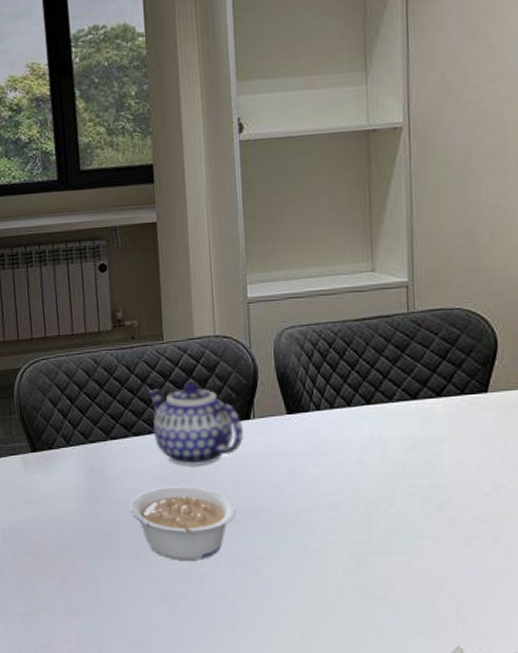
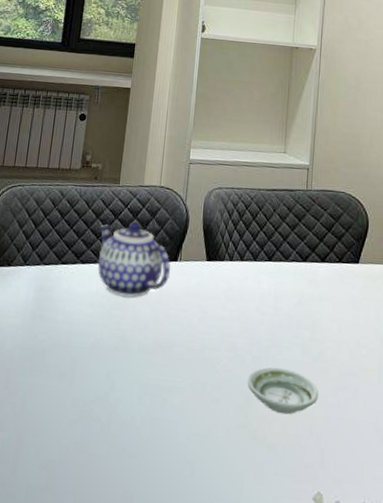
legume: present [129,486,236,560] -> none [65,313,154,386]
saucer: none [356,522,447,571] -> present [247,367,318,415]

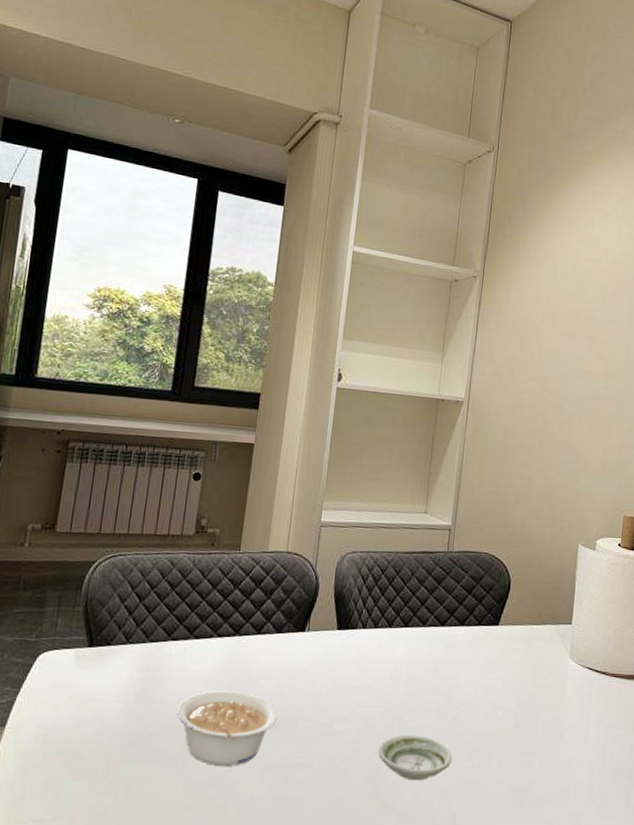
legume: none [65,313,154,386] -> present [176,690,278,766]
teapot: present [98,221,170,298] -> none [214,591,297,673]

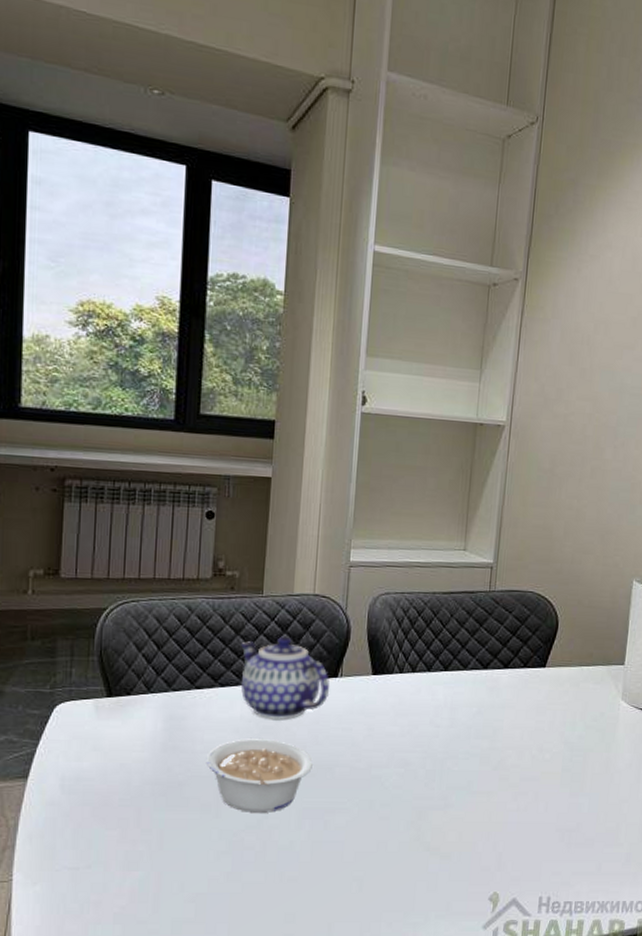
teapot: none [214,591,297,673] -> present [241,636,330,720]
saucer: present [378,734,452,781] -> none [419,779,497,824]

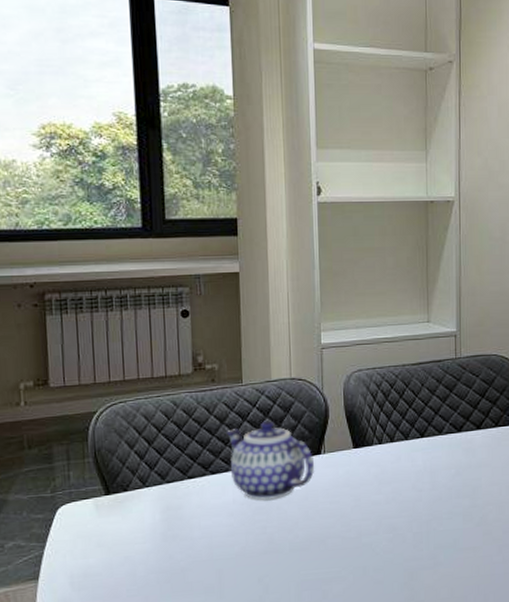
legume: present [205,739,313,813] -> none [204,519,306,590]

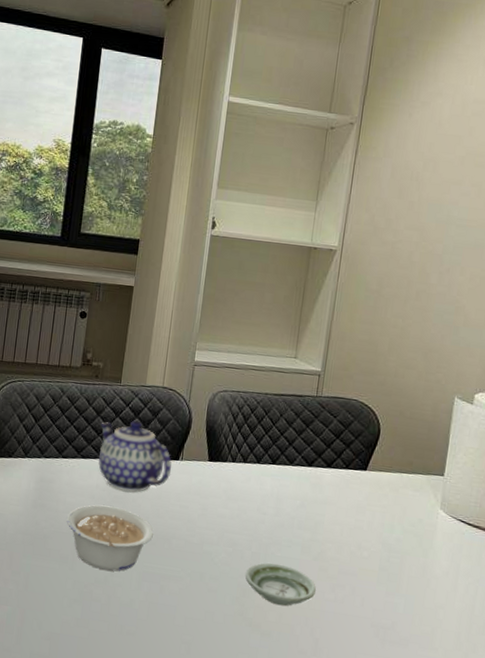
legume: none [204,519,306,590] -> present [66,505,154,572]
saucer: none [410,538,483,581] -> present [245,563,316,607]

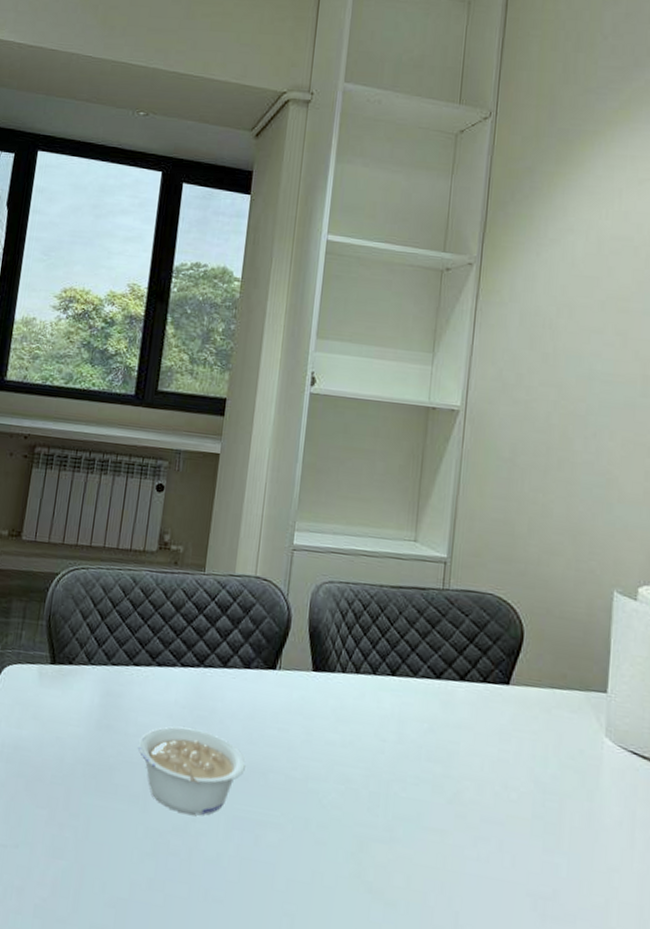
teapot: present [98,420,172,492] -> none [177,618,267,711]
saucer: present [245,563,316,607] -> none [361,806,453,866]

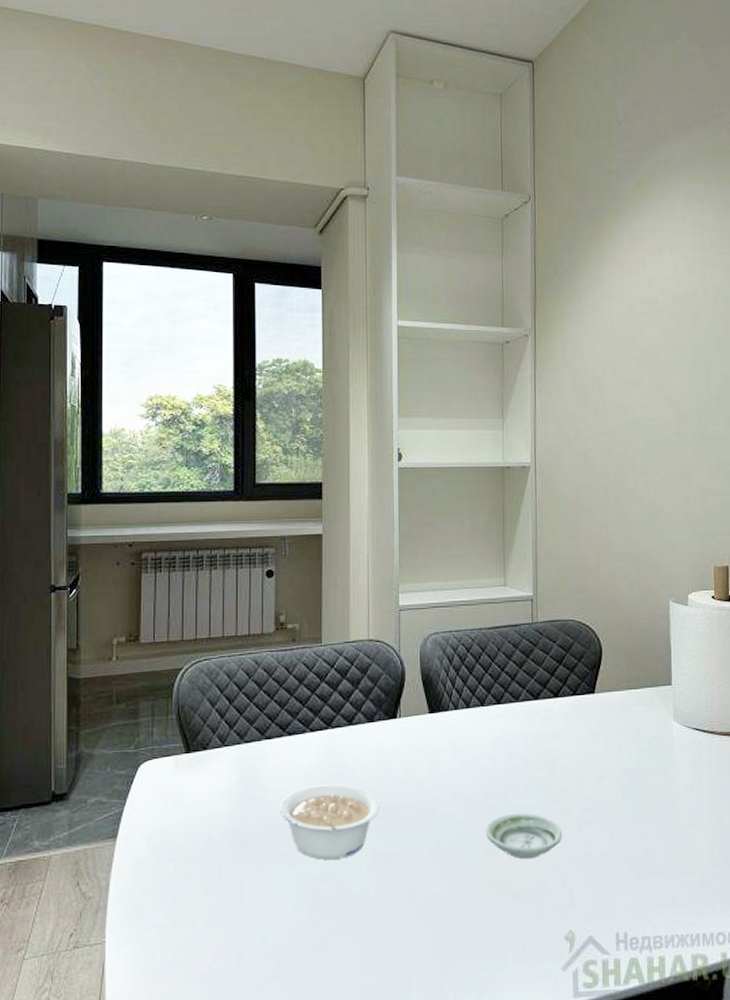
saucer: none [361,806,453,866] -> present [485,813,562,859]

